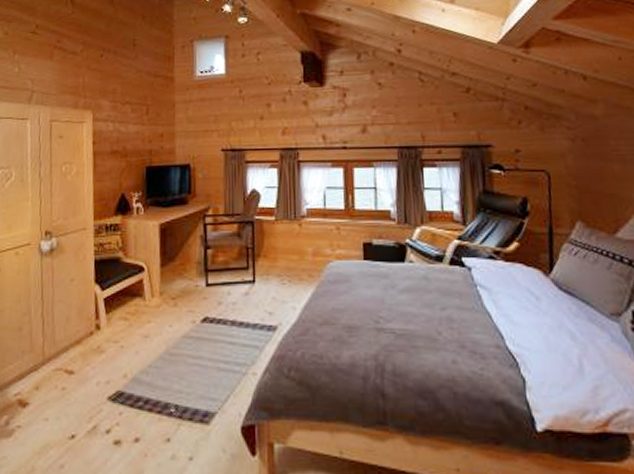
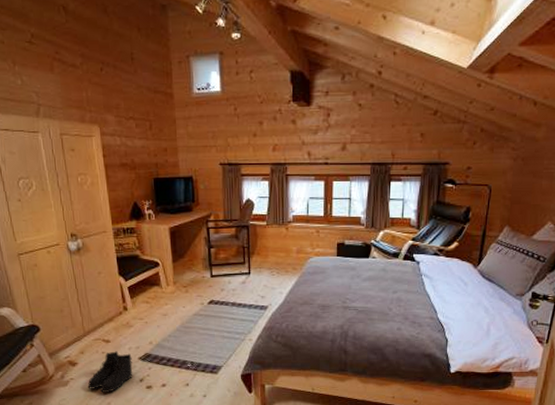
boots: none [37,387,99,449] -> present [87,351,133,393]

